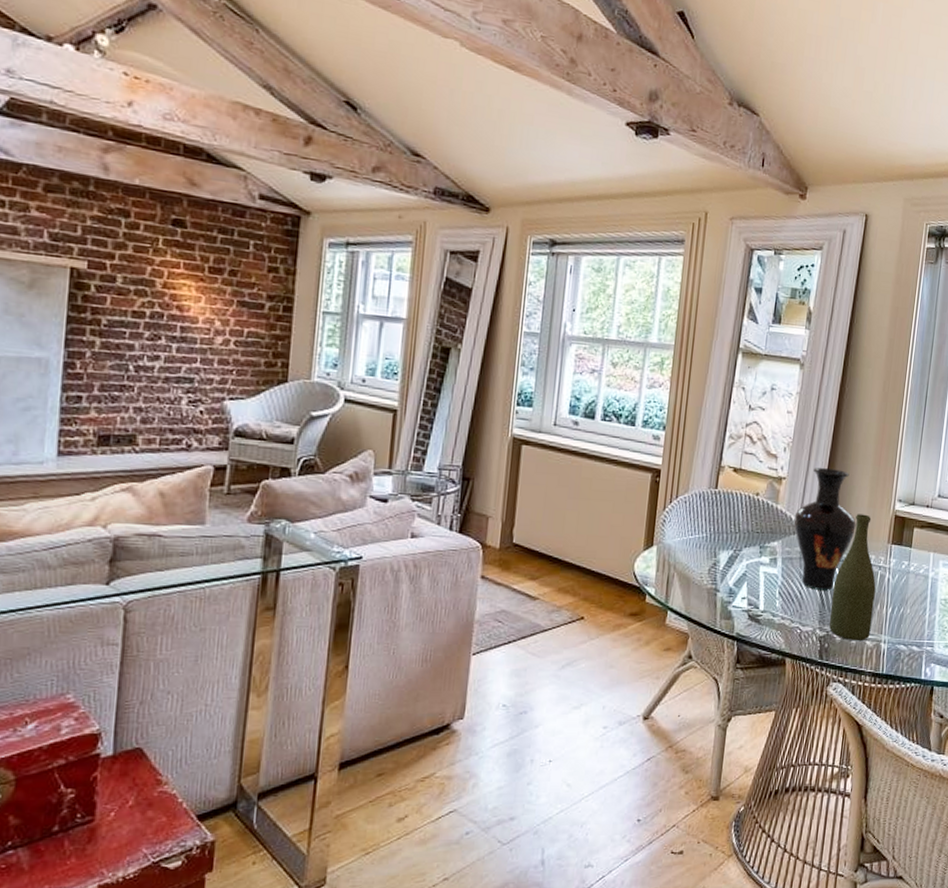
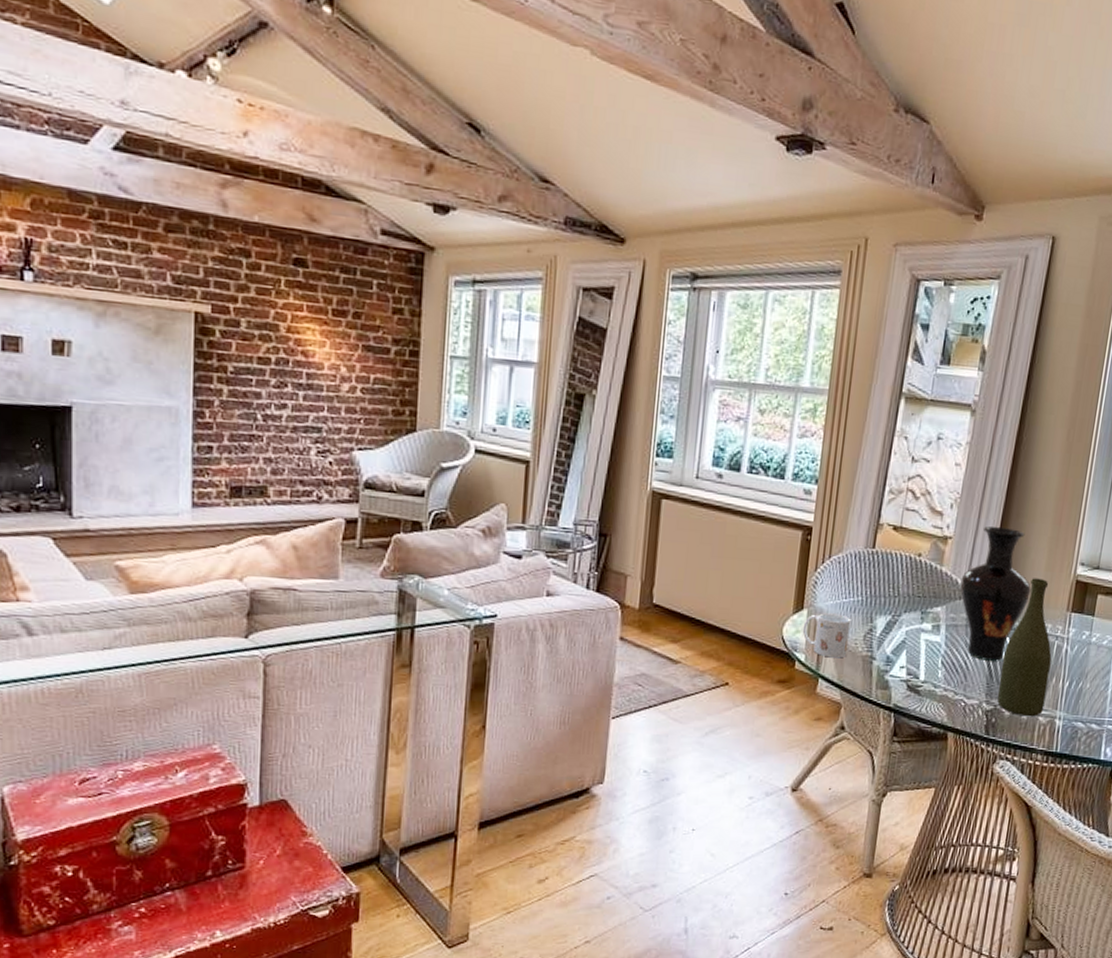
mug: none [652,549,697,591] -> present [802,613,851,659]

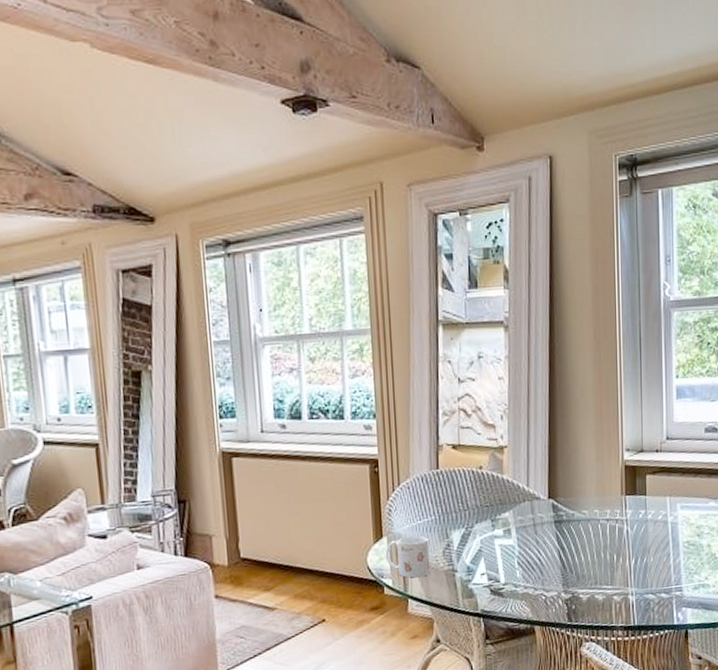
vase: present [960,526,1031,661] -> none [522,428,587,554]
bottle: present [997,578,1052,717] -> none [572,469,616,599]

